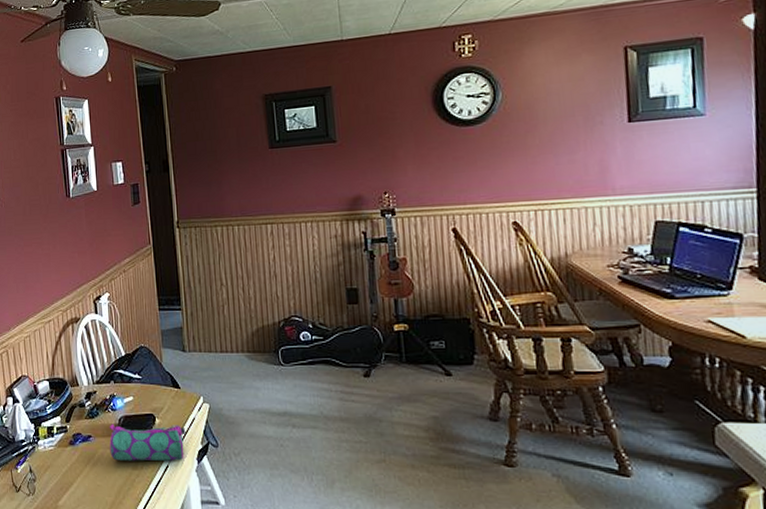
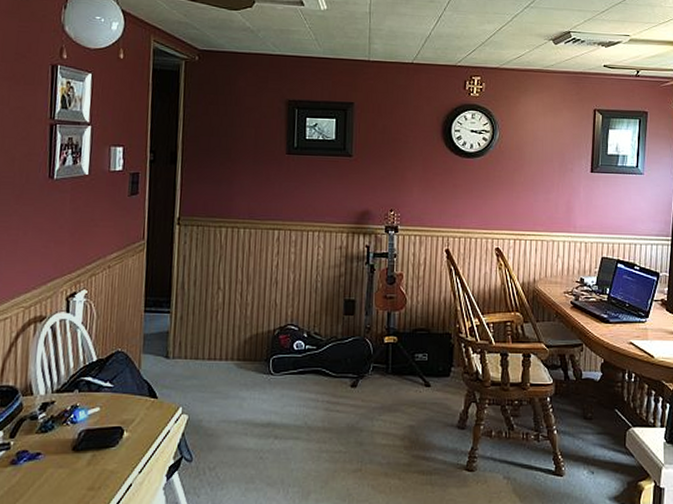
pencil case: present [109,424,186,461] -> none [62,438,157,481]

